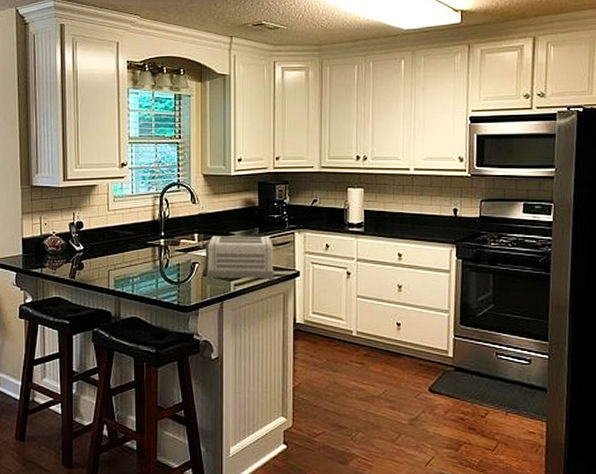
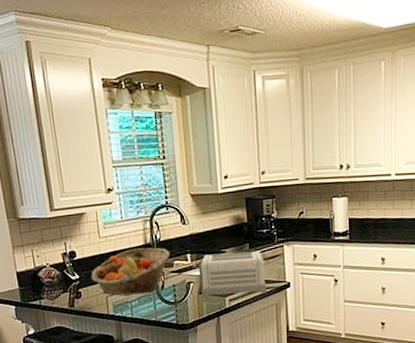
fruit basket: none [95,224,177,271] -> present [91,247,170,296]

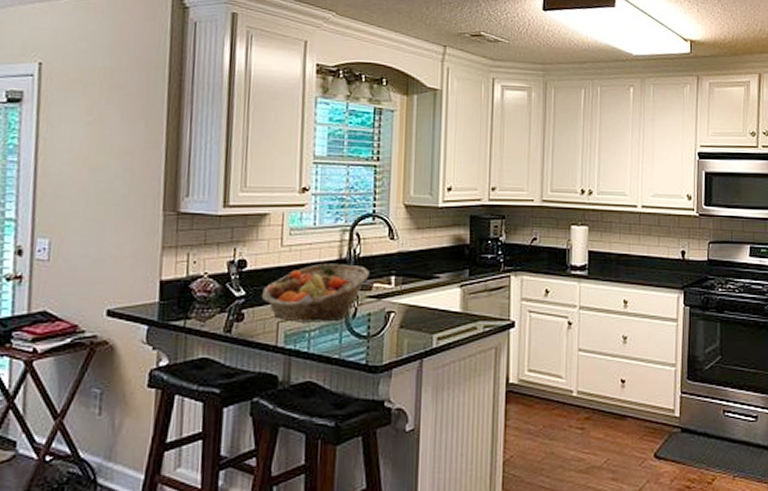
toaster: present [193,250,267,297] -> none [397,279,486,333]

